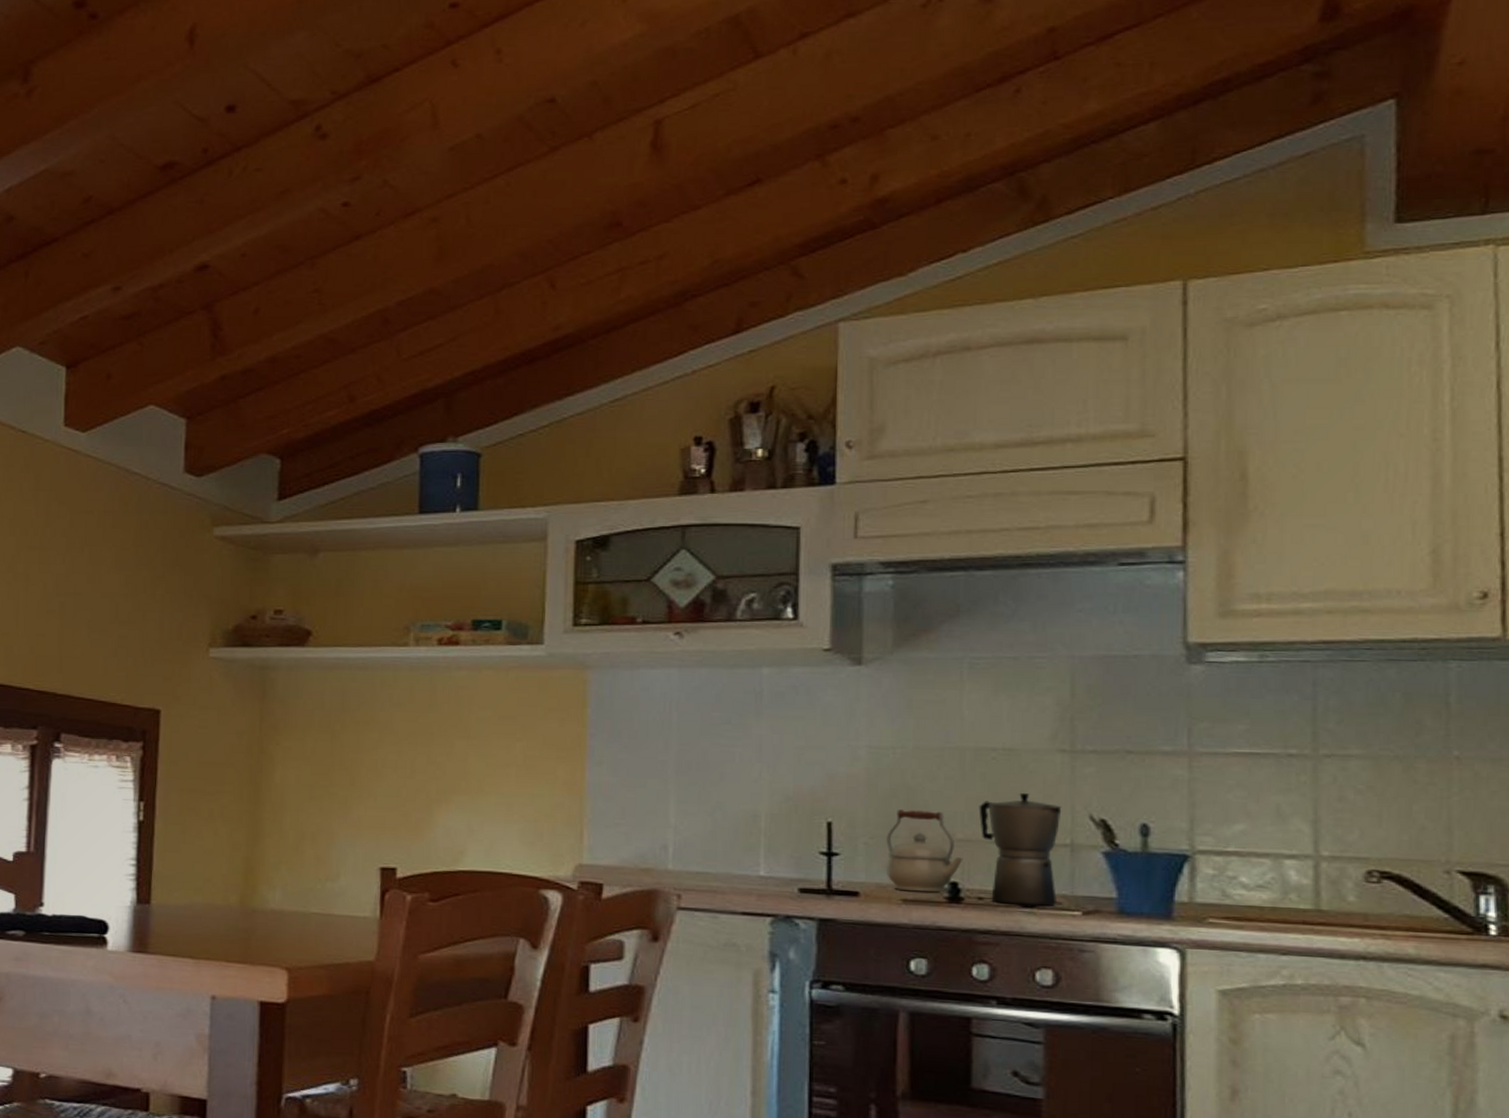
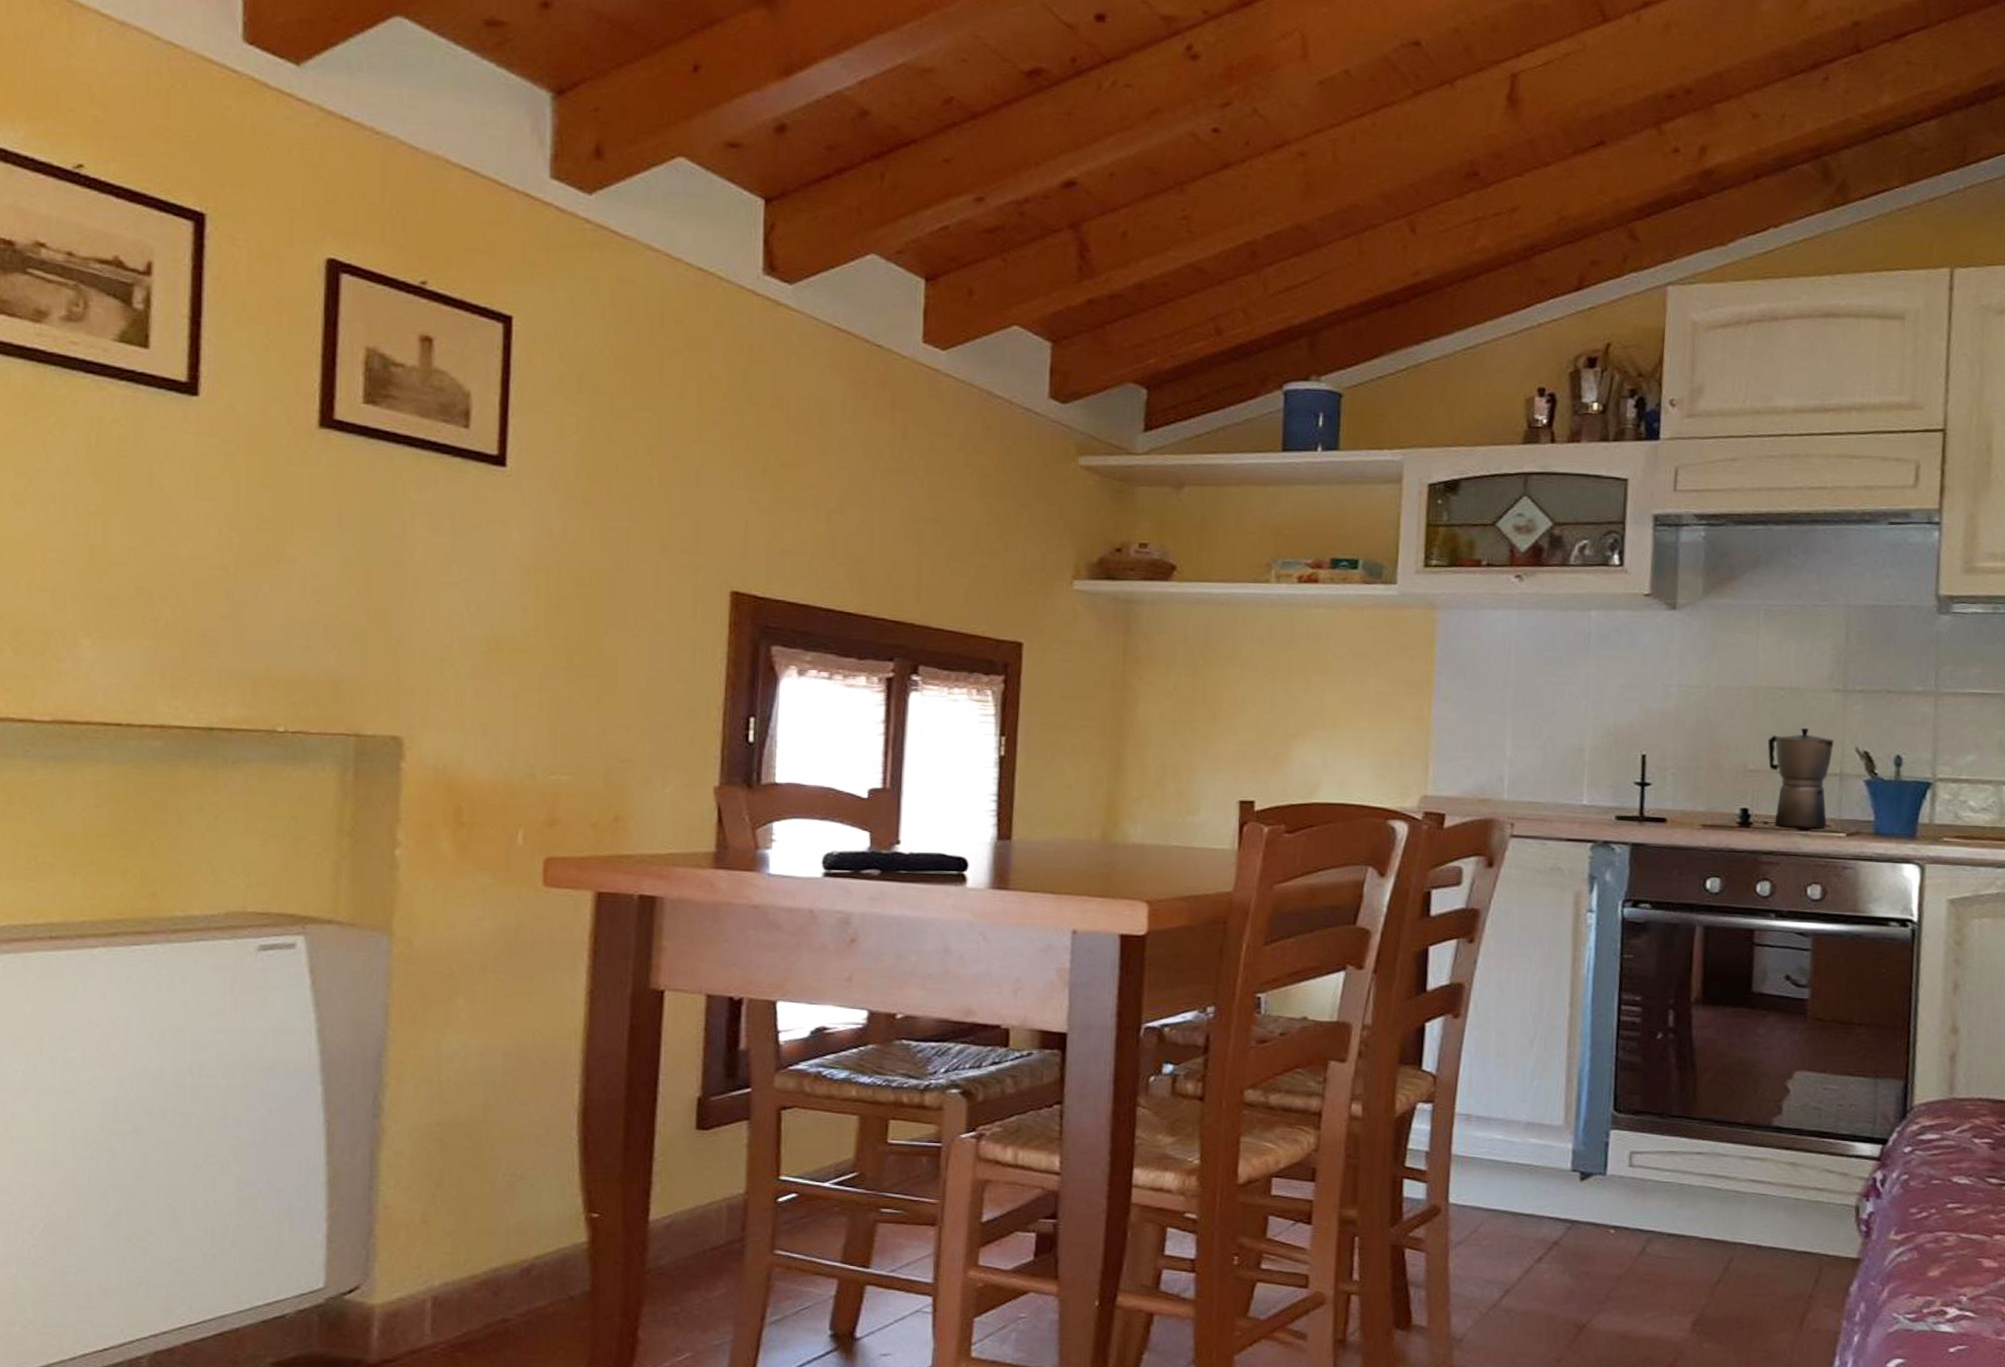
kettle: present [886,809,963,893] -> none [1690,742,1753,818]

